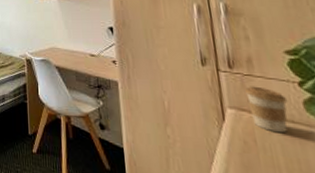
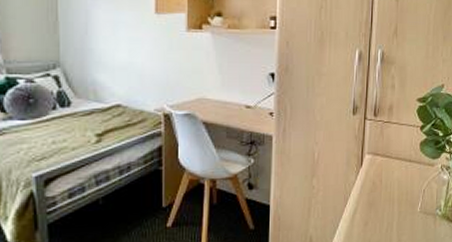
coffee cup: present [245,86,288,134] -> none [382,132,411,172]

